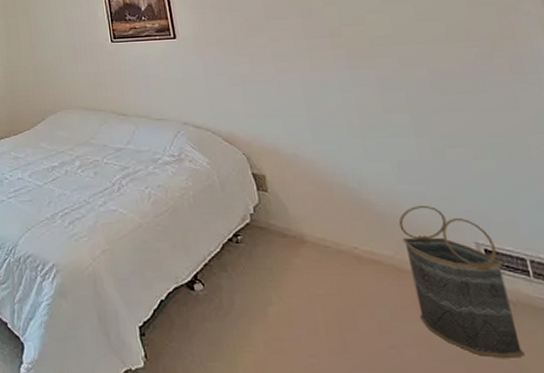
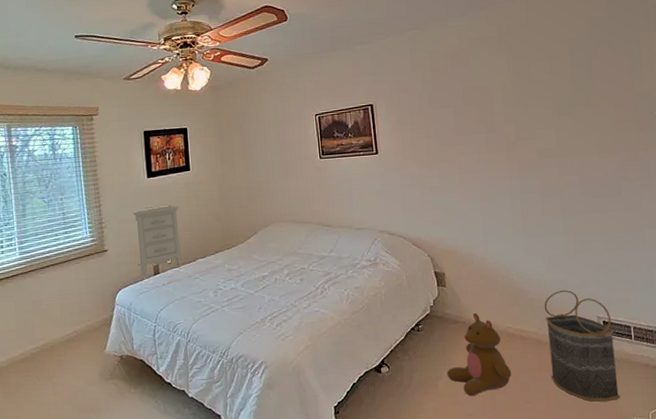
teddy bear: none [278,225,365,331] -> present [447,312,512,395]

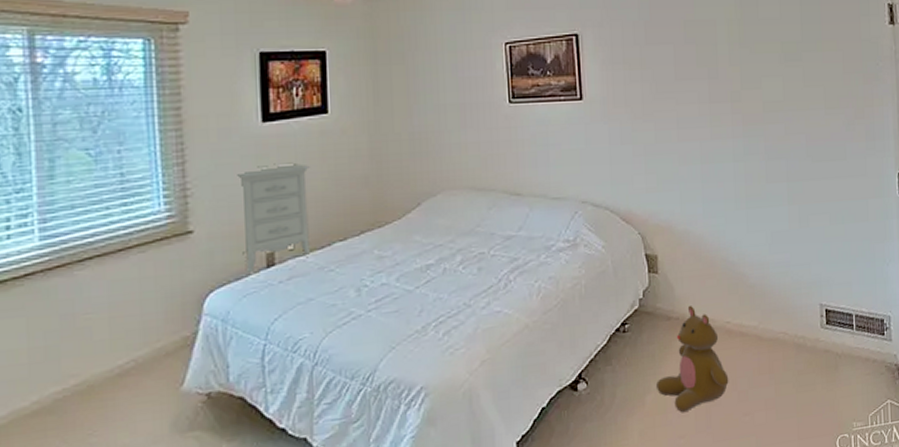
basket: present [544,290,620,402] -> none [765,273,841,408]

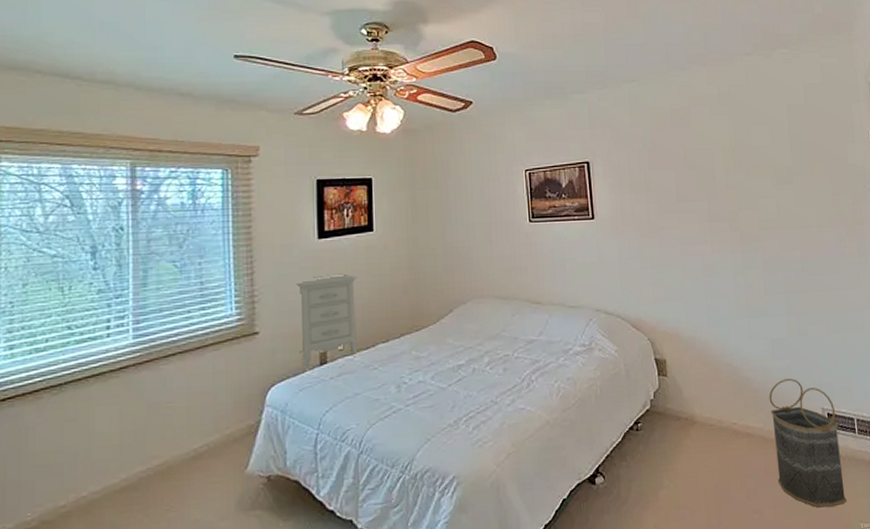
teddy bear: present [657,305,729,412] -> none [669,406,738,508]
basket: none [765,273,841,408] -> present [769,379,847,508]

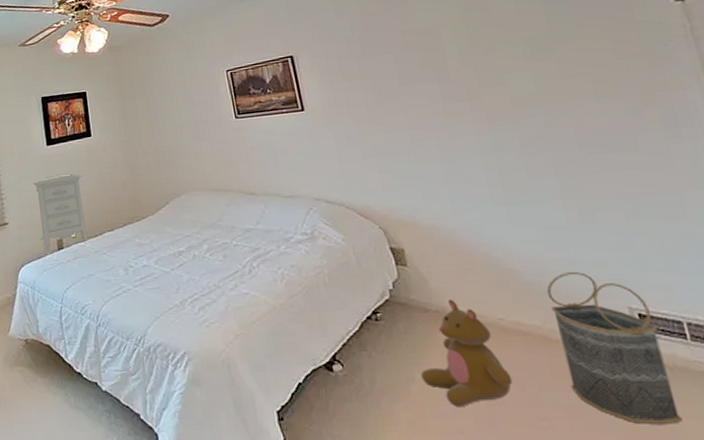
teddy bear: none [669,406,738,508] -> present [421,298,513,406]

